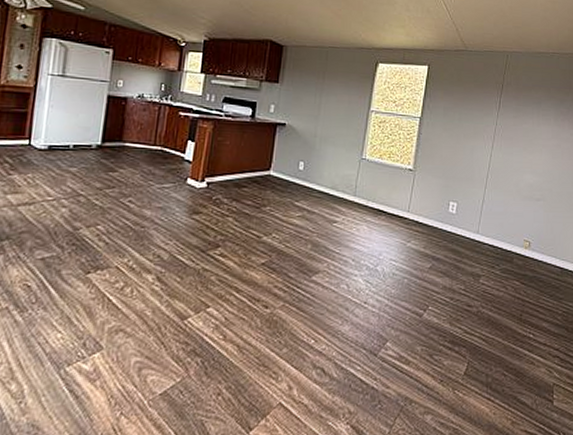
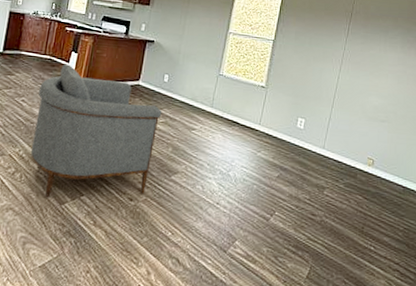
armchair: none [143,155,298,314] -> present [31,64,162,198]

